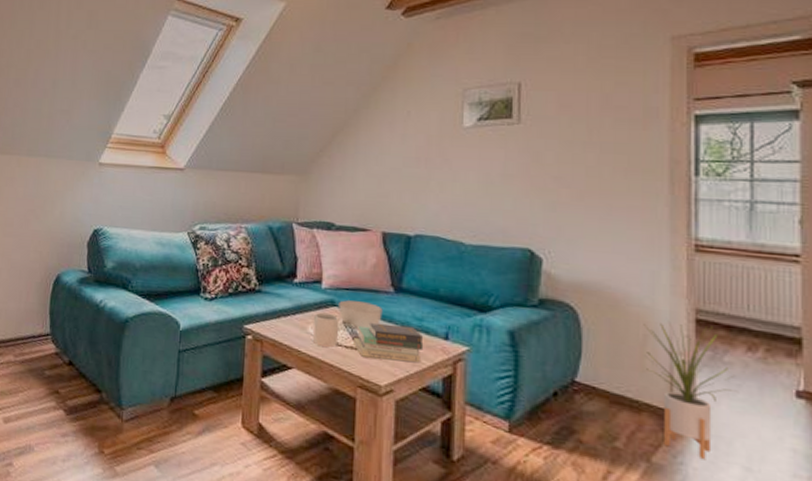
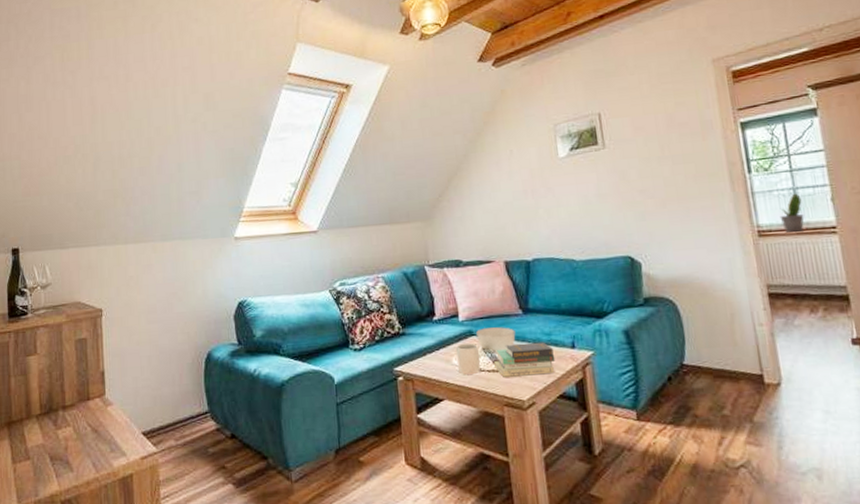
house plant: present [643,322,738,459] -> none [729,297,809,410]
potted plant: none [726,207,759,254] -> present [779,193,804,232]

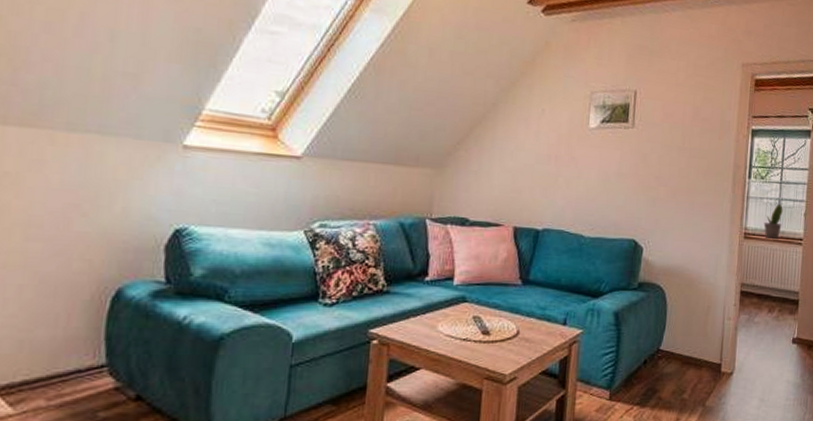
mug: present [456,343,481,376] -> none [442,309,469,344]
bowl: present [476,327,516,355] -> none [469,295,511,324]
books: present [494,342,556,377] -> none [482,315,545,349]

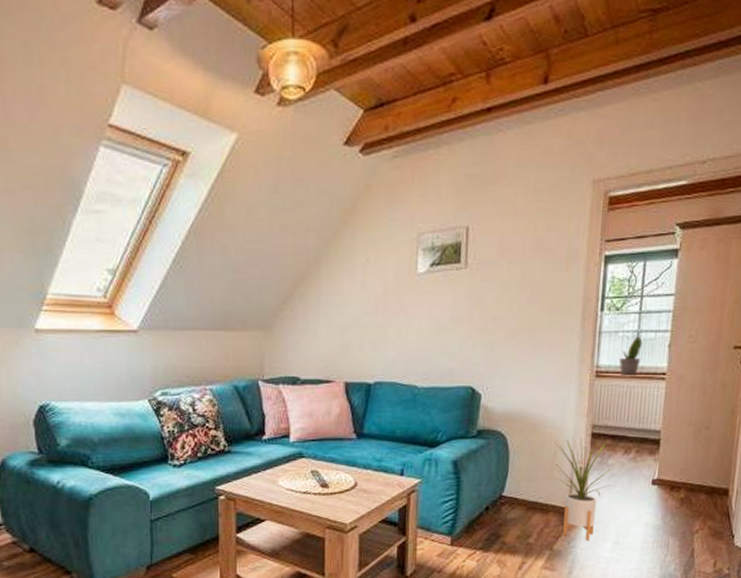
house plant: none [707,295,761,397] -> present [554,437,615,541]

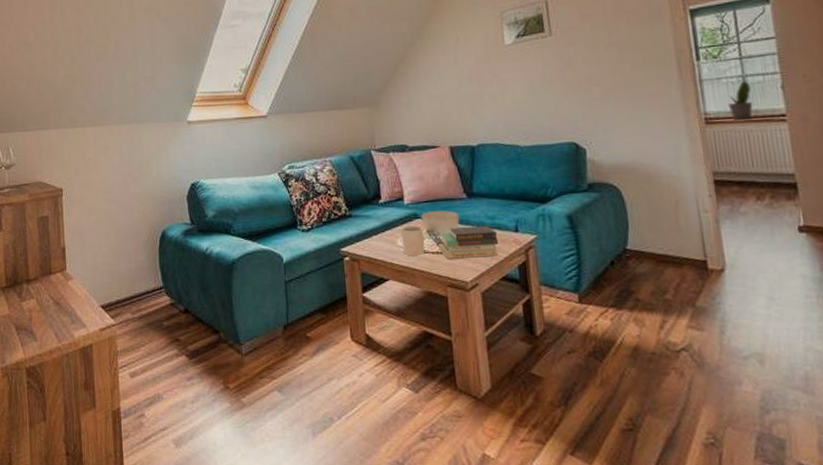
mug: none [283,465,308,497] -> present [401,225,425,257]
bowl: none [306,450,347,478] -> present [421,210,460,237]
books: none [321,467,383,501] -> present [438,225,499,259]
house plant: present [554,437,615,541] -> none [674,184,754,296]

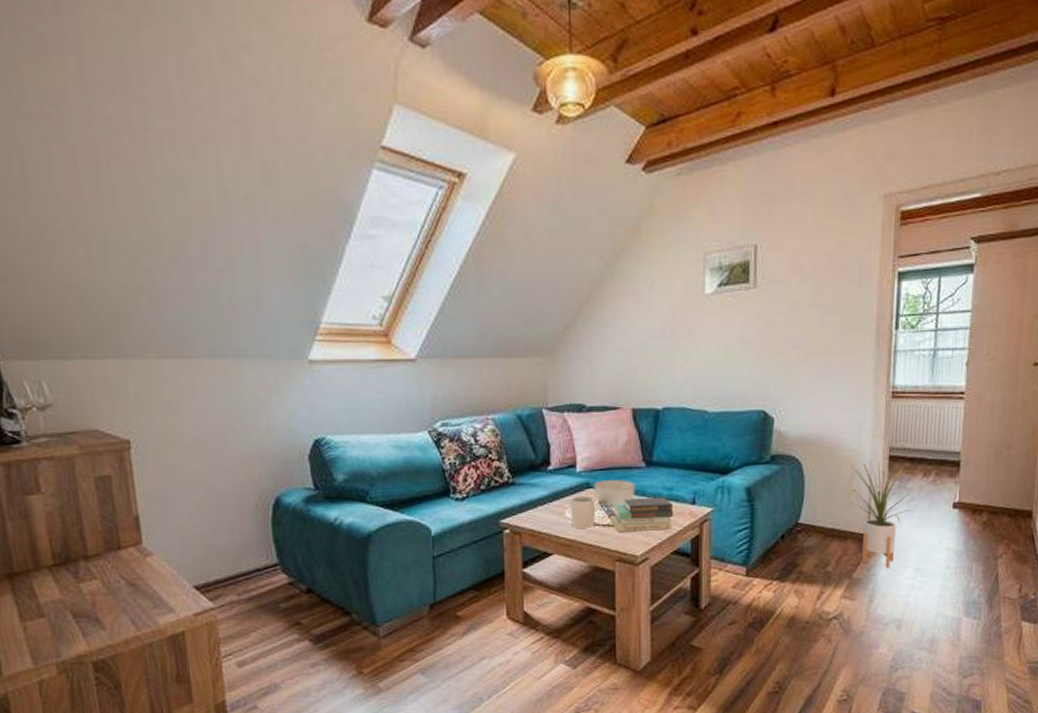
house plant: none [674,184,754,296] -> present [851,460,915,568]
potted plant: present [727,81,753,120] -> none [915,355,939,395]

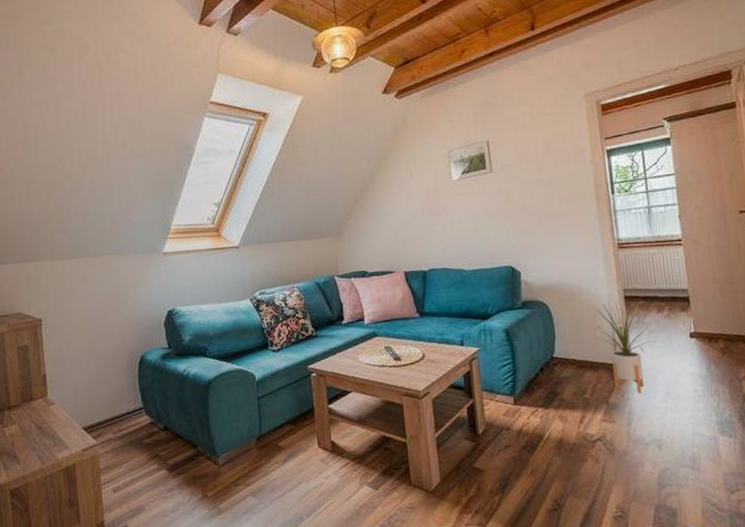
mug: present [570,495,596,530] -> none [362,343,383,371]
bowl: present [594,480,636,509] -> none [379,328,414,352]
books: present [610,497,674,532] -> none [395,340,447,371]

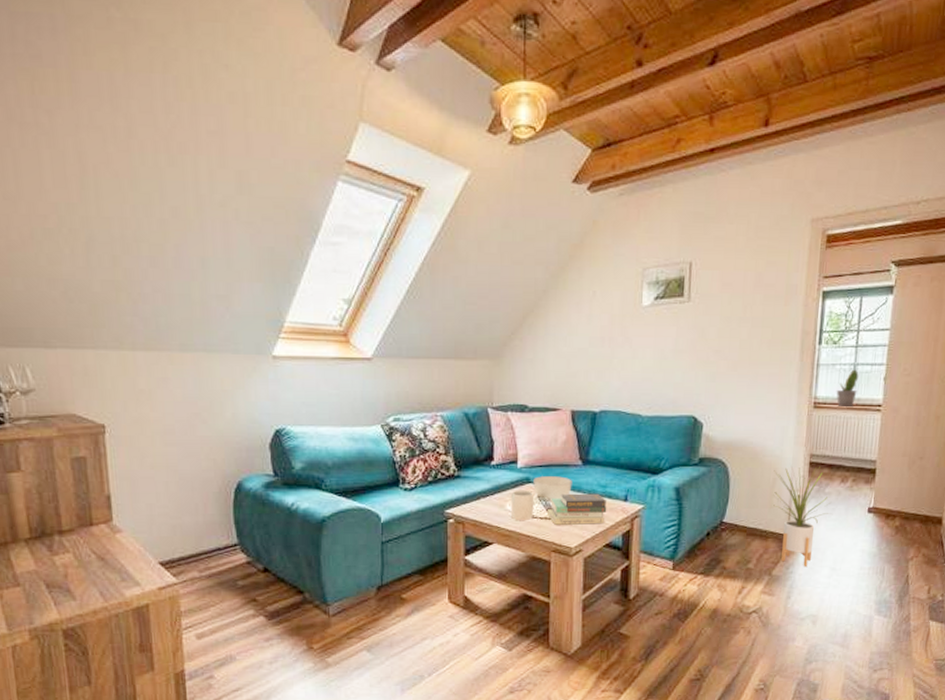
mug: none [362,343,383,371] -> present [510,490,534,521]
bowl: none [379,328,414,352] -> present [533,476,572,503]
books: none [395,340,447,371] -> present [547,493,607,525]
potted plant: none [636,211,656,245] -> present [836,369,859,406]

